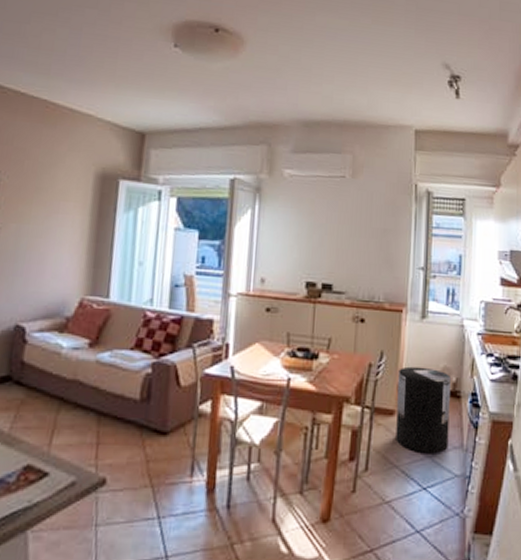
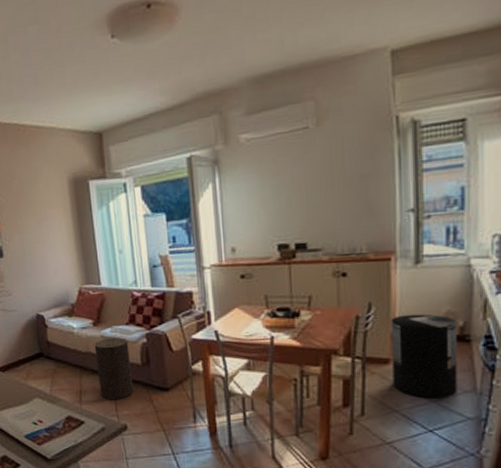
stool: none [79,364,129,445] -> present [94,337,134,400]

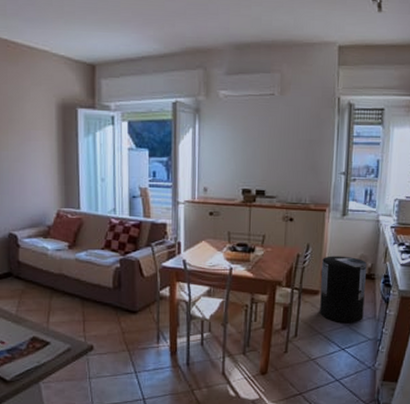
stool: present [94,337,134,400] -> none [67,261,103,322]

